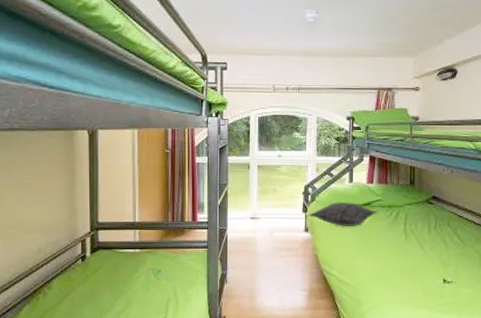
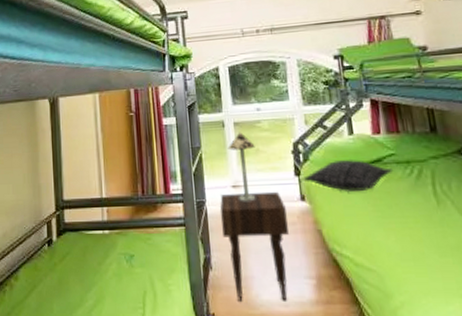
nightstand: none [238,223,293,307] -> present [219,191,290,301]
table lamp: none [250,174,273,230] -> present [227,132,255,201]

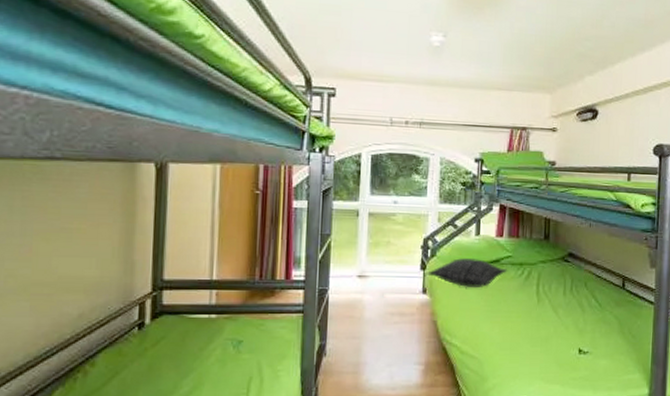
nightstand: present [219,191,290,301] -> none [341,283,408,386]
table lamp: present [227,132,255,201] -> none [359,223,387,291]

